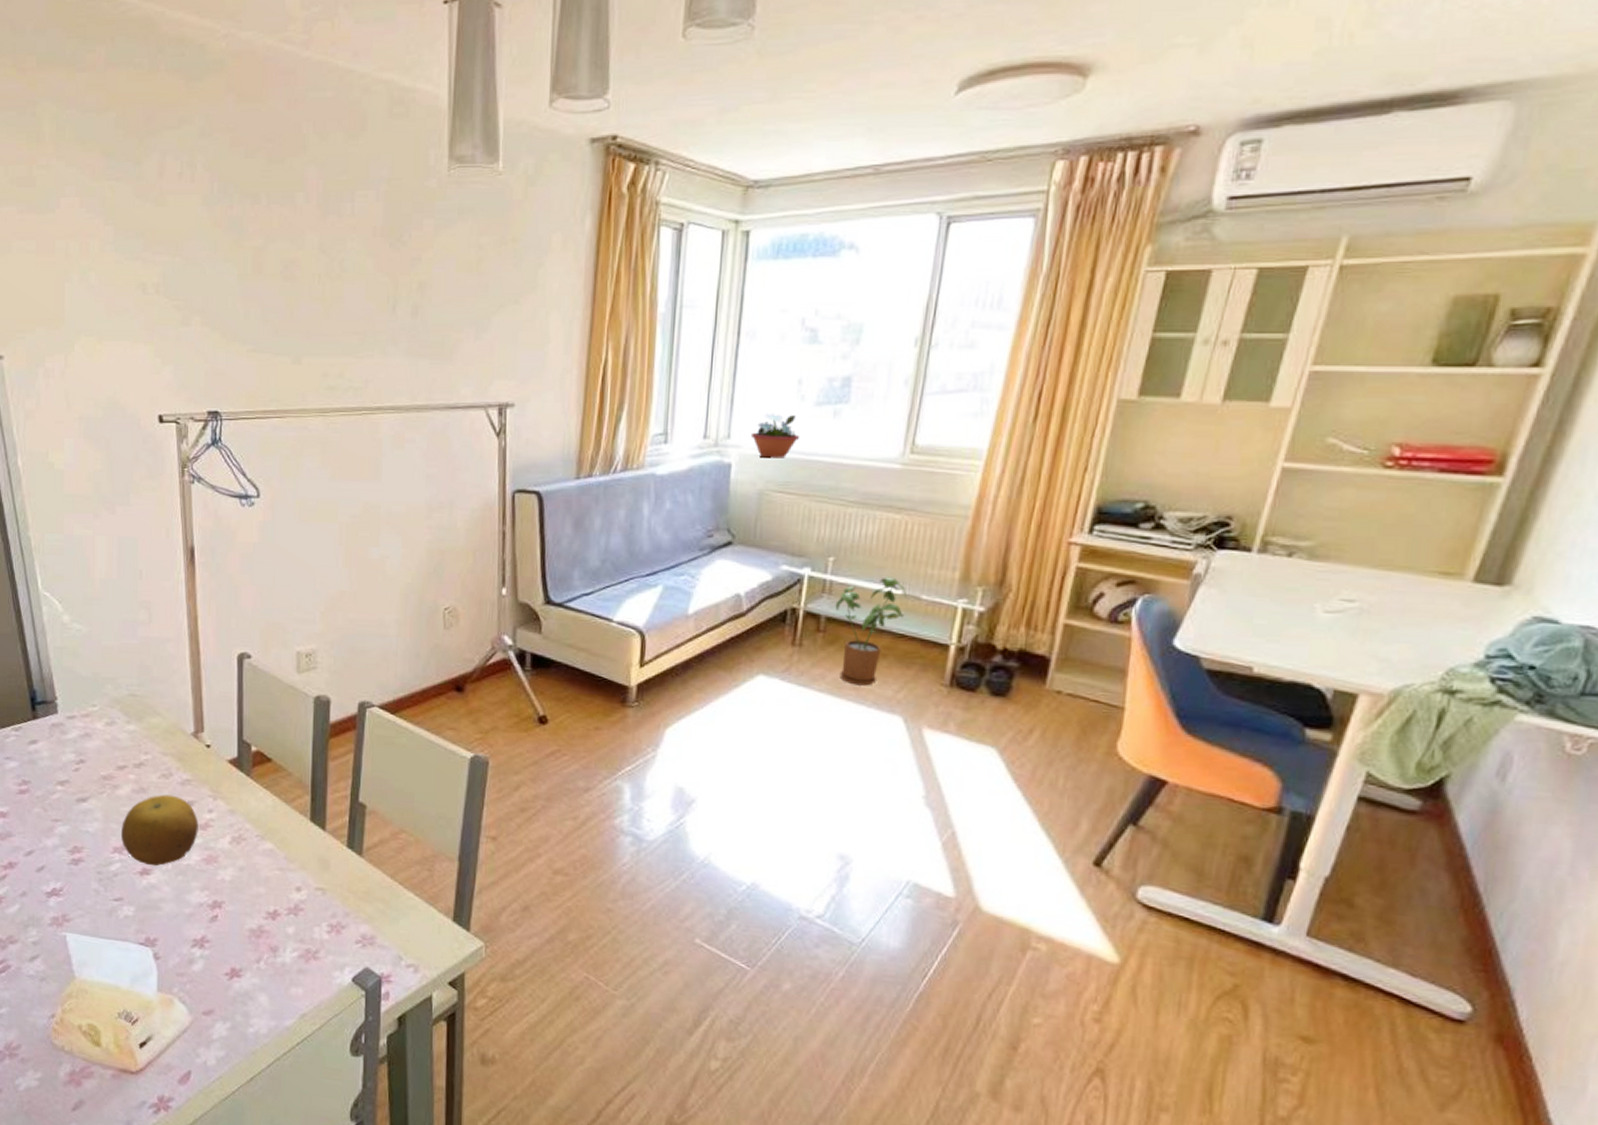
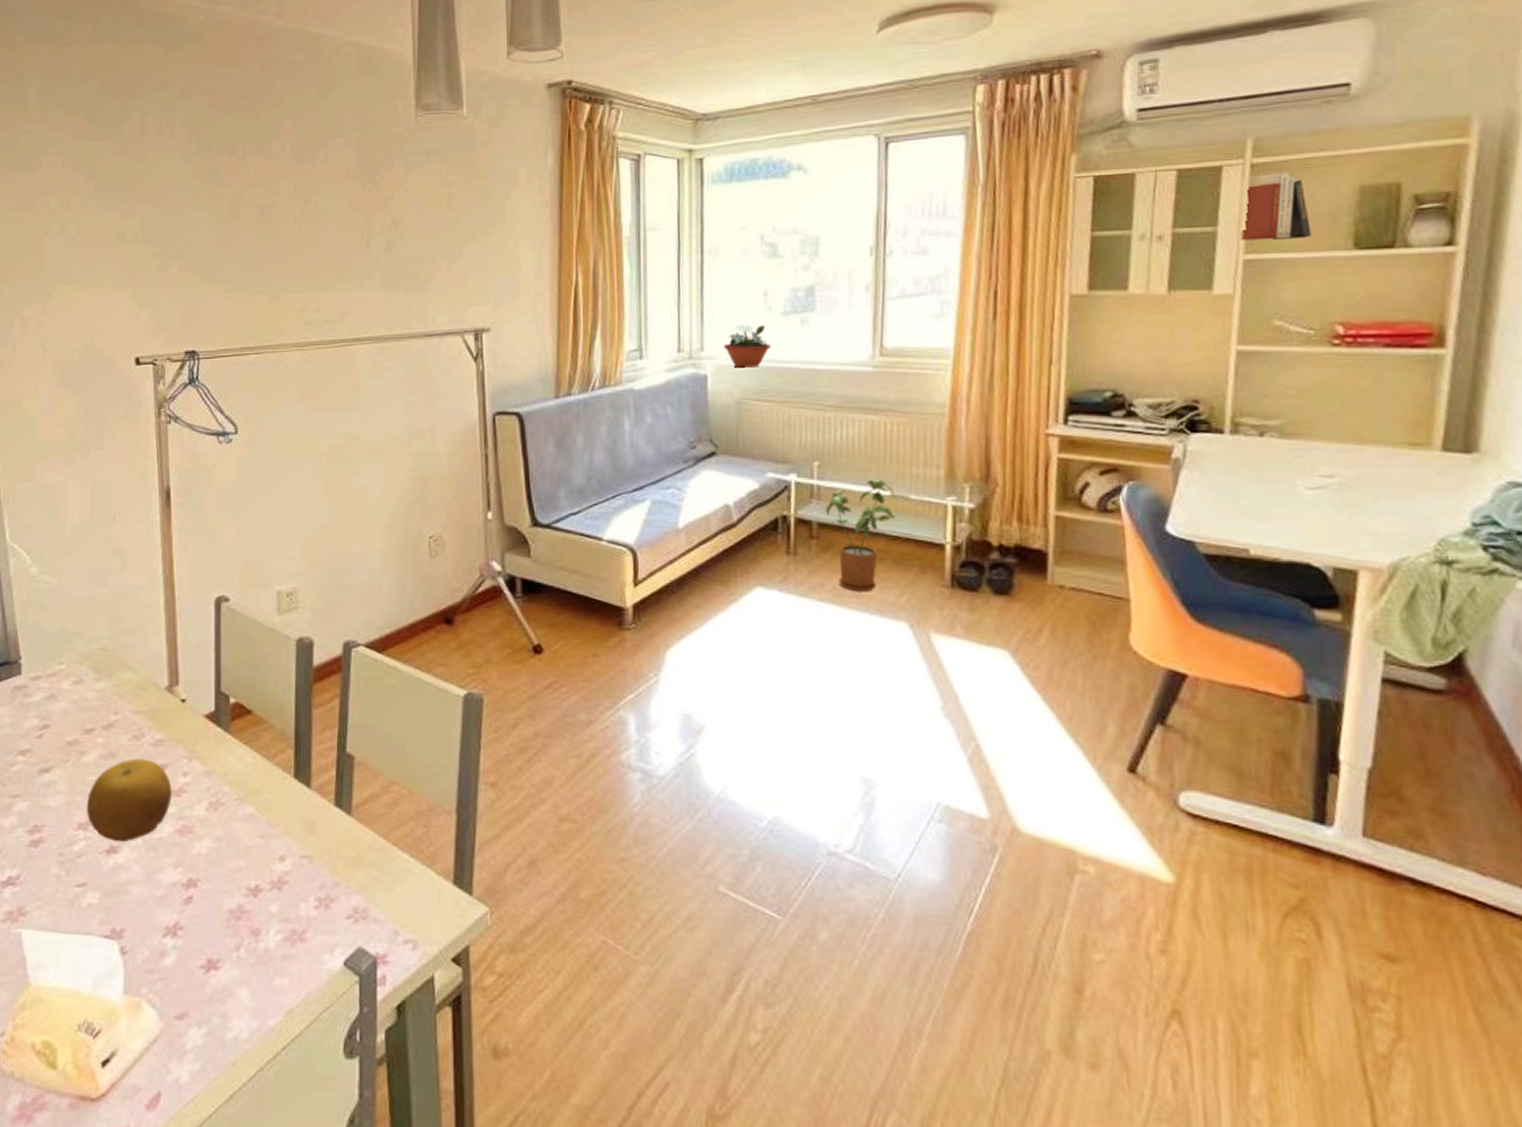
books: none [1311,277,1392,351] -> present [1239,172,1312,241]

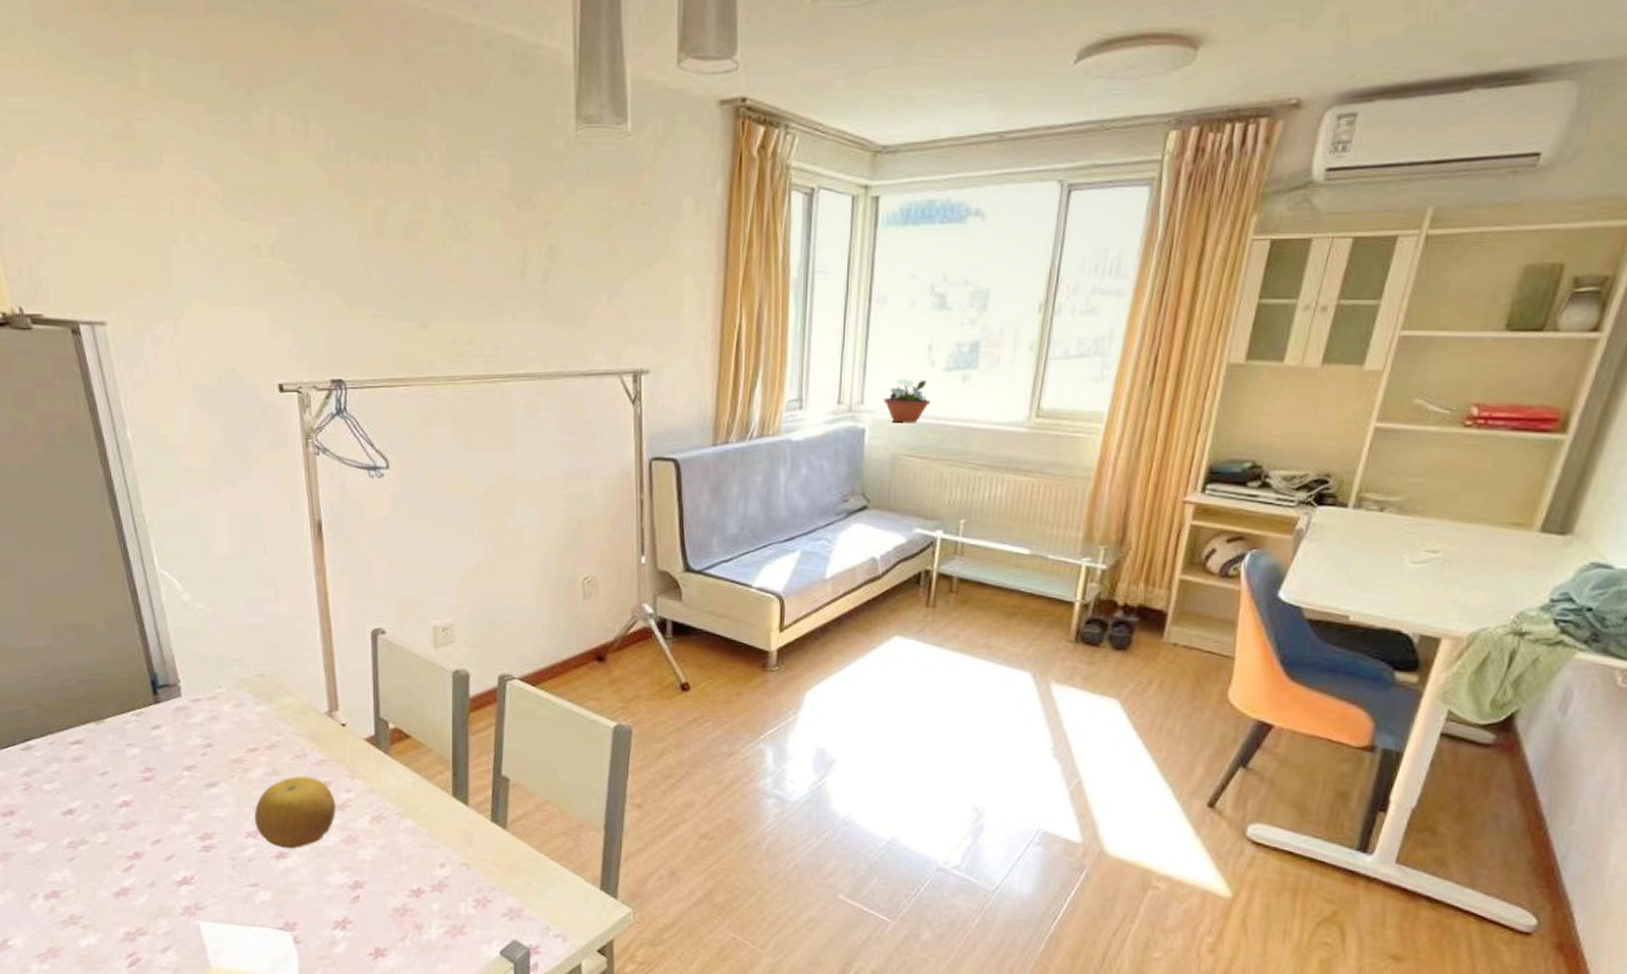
house plant: present [825,478,896,592] -> none [966,537,1034,644]
books: present [1239,172,1312,241] -> none [1400,247,1472,317]

